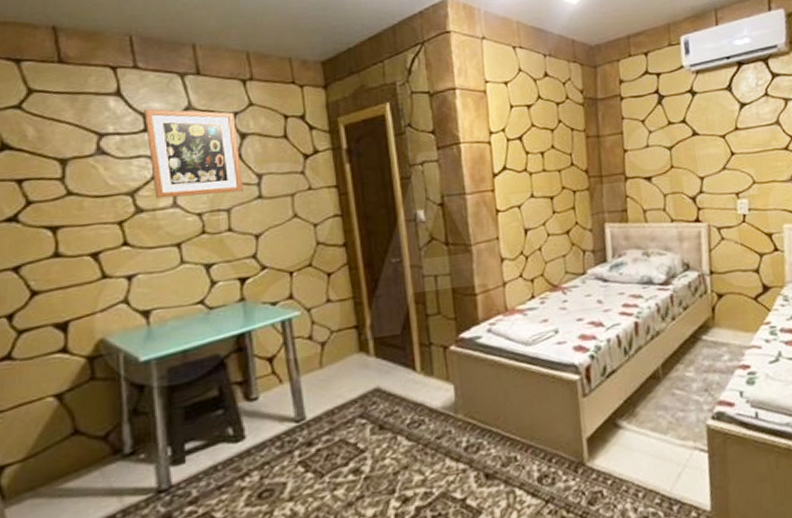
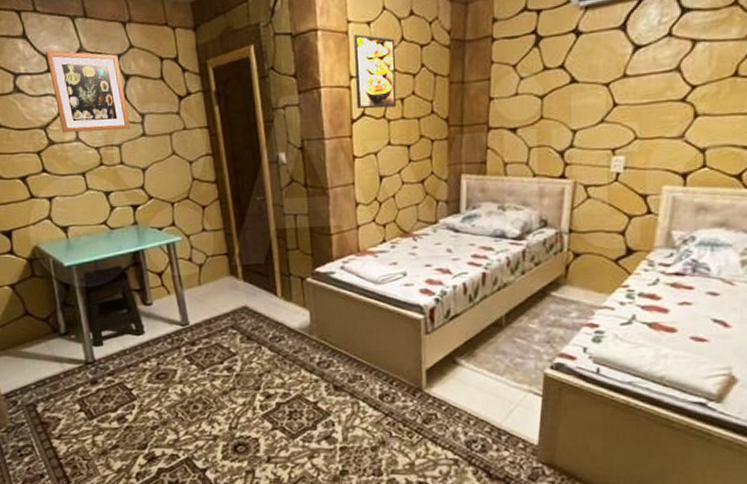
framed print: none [492,93,537,163] -> present [354,34,397,109]

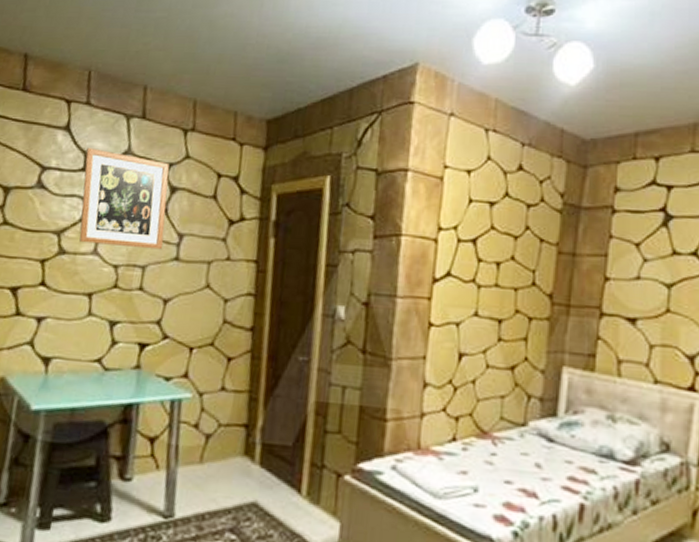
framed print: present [354,34,397,109] -> none [442,182,498,271]

